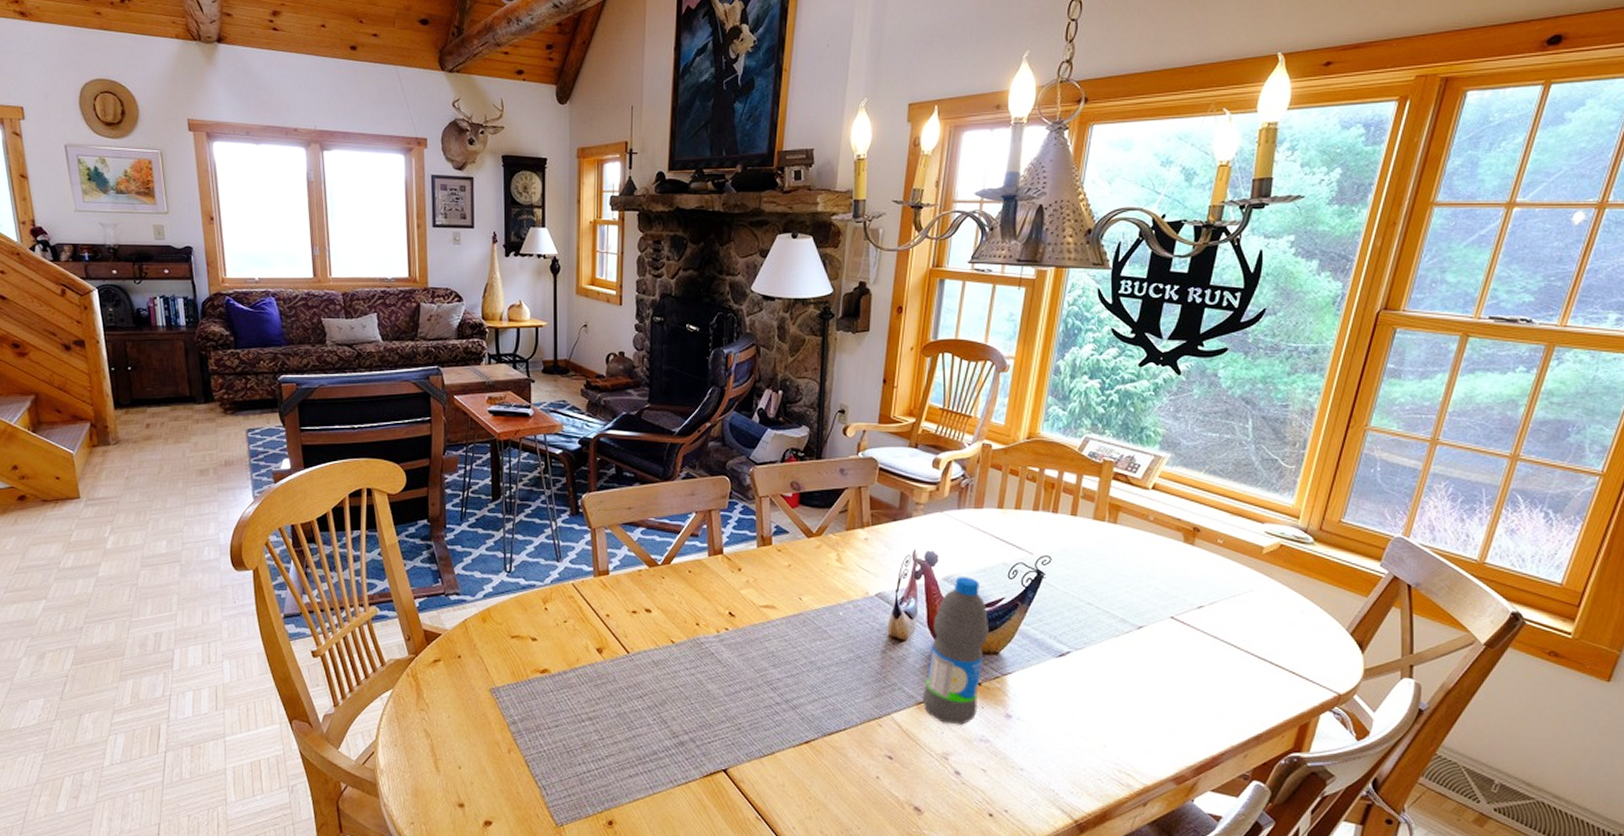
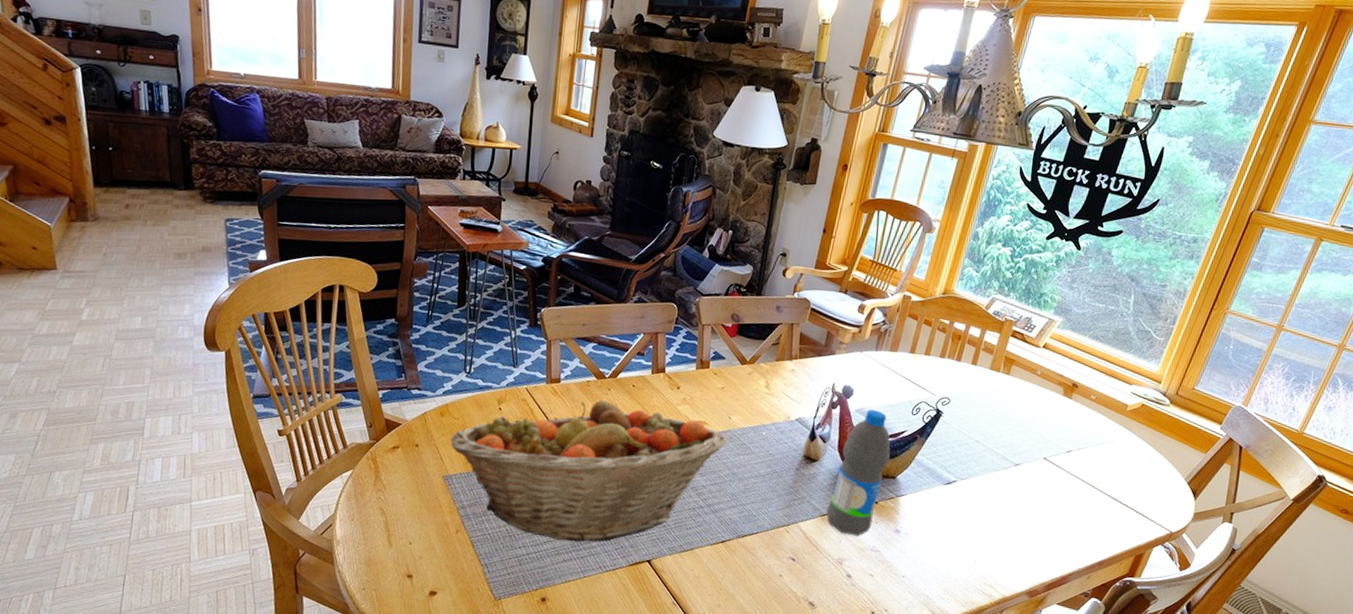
fruit basket: none [495,591,799,754] -> present [451,400,727,542]

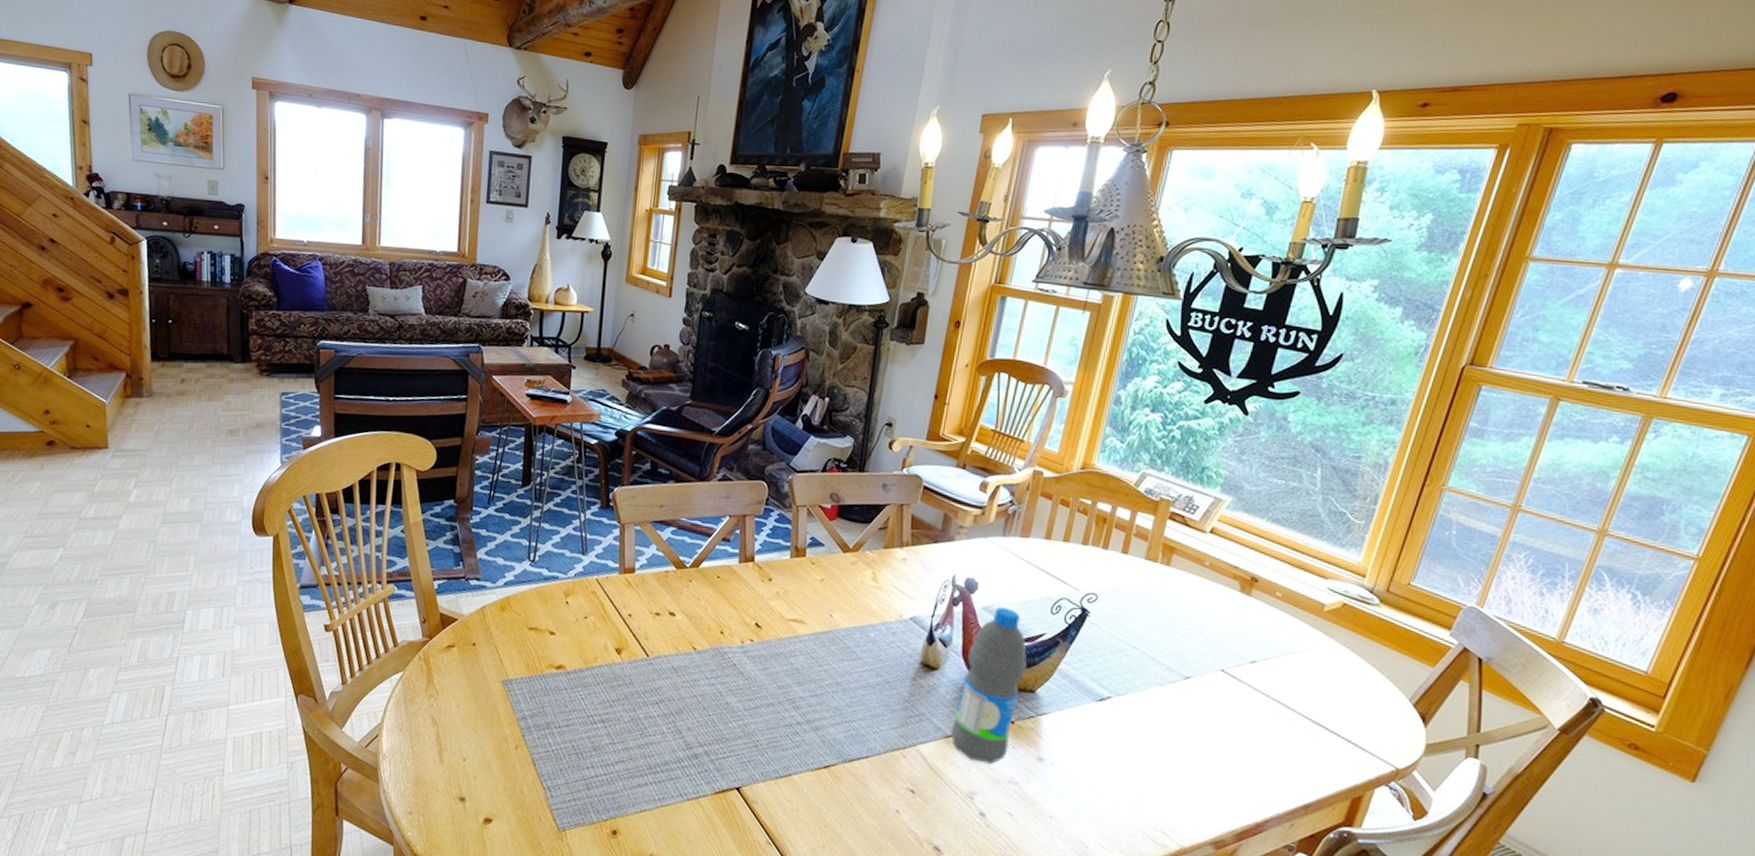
fruit basket: present [451,400,727,542] -> none [511,594,828,763]

